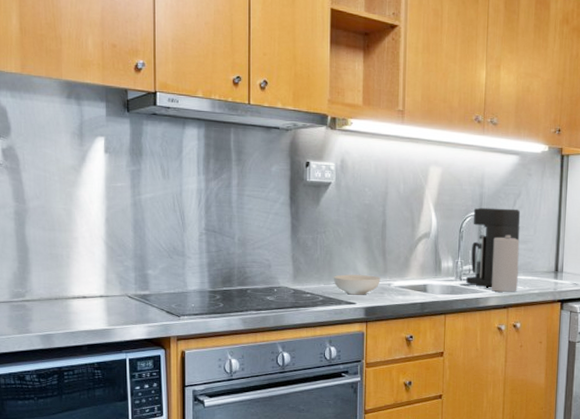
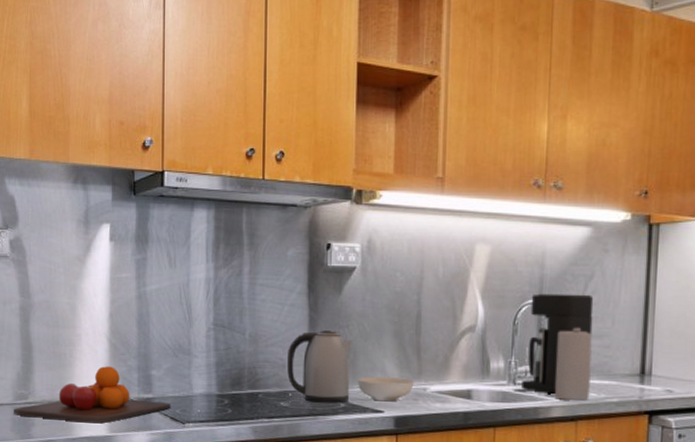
chopping board: none [11,266,167,318] -> present [14,366,171,424]
kettle: none [273,236,328,298] -> present [287,330,351,404]

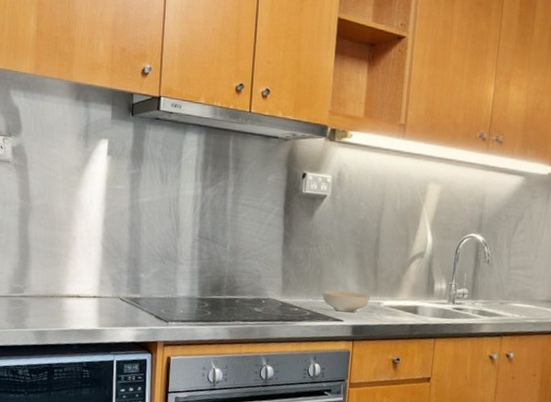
chopping board: present [14,366,171,424] -> none [9,267,156,318]
kettle: present [287,330,351,404] -> none [262,248,319,312]
coffee maker: present [522,293,594,394] -> none [459,229,522,313]
paper towel holder: present [555,327,592,402] -> none [486,259,519,321]

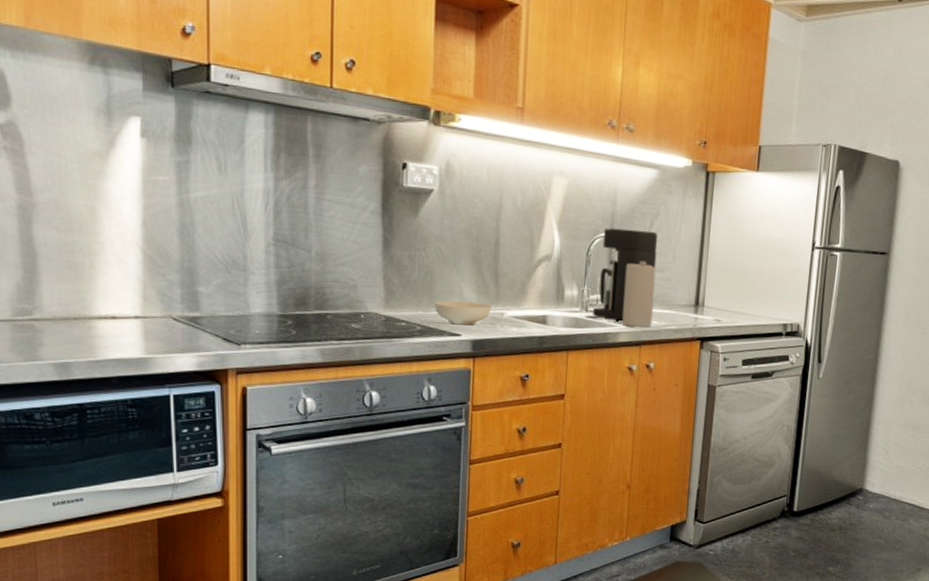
coffee maker: none [459,229,522,313] -> present [593,228,658,321]
paper towel holder: none [486,259,519,321] -> present [622,261,656,329]

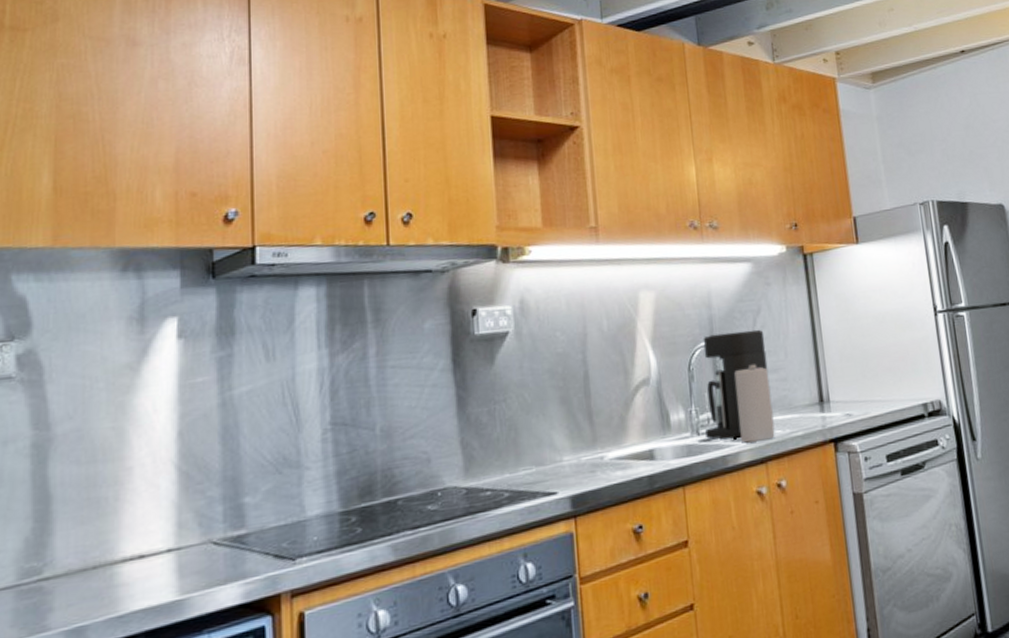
bowl: present [434,300,492,326] -> none [521,448,589,482]

